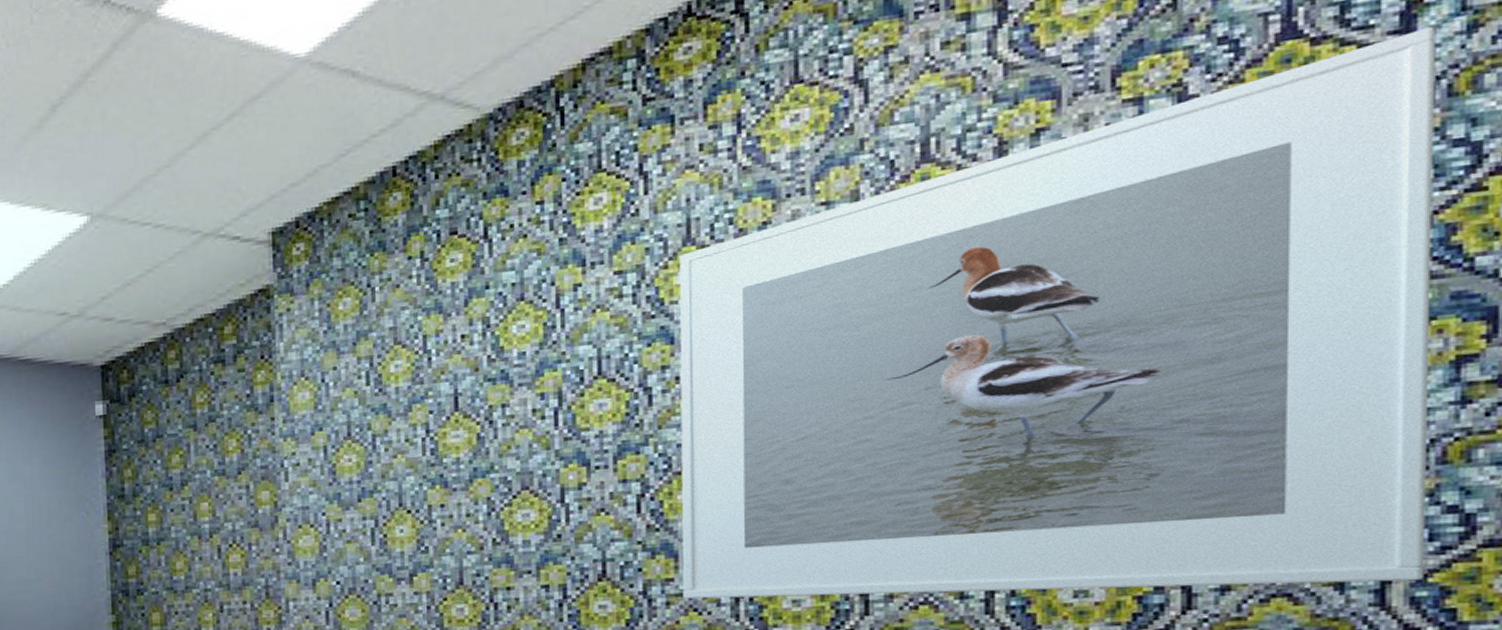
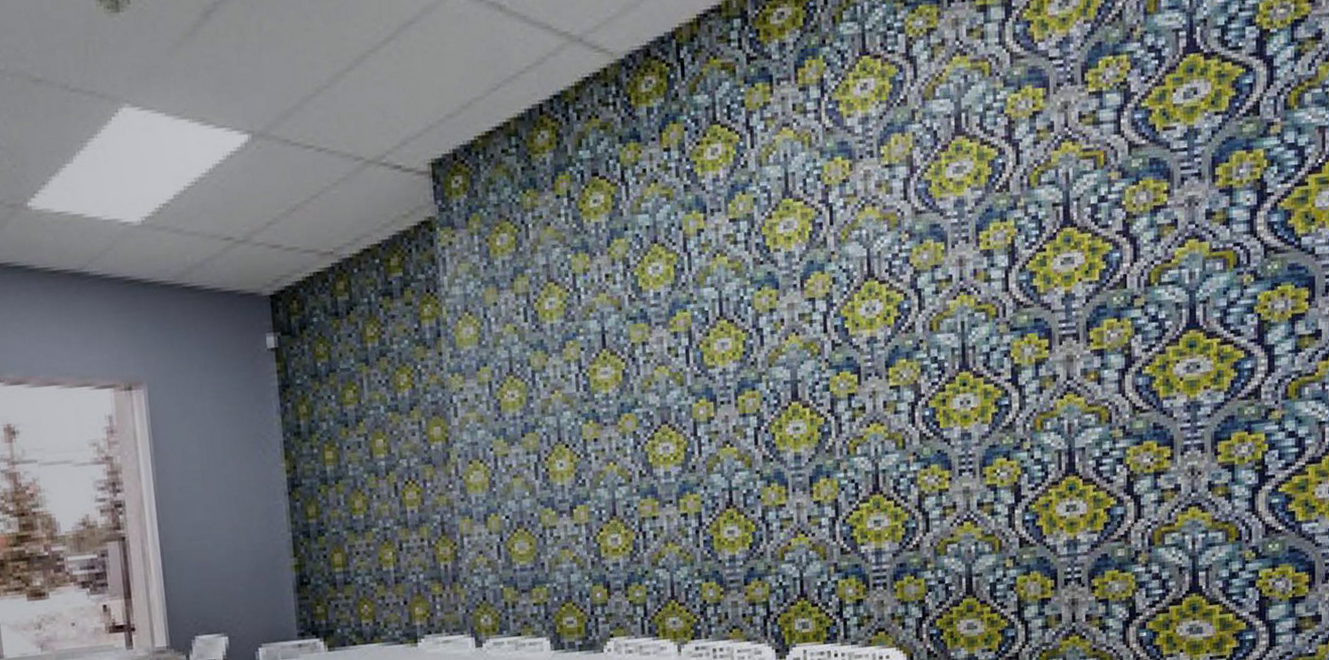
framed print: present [679,26,1437,599] -> none [780,52,1278,522]

